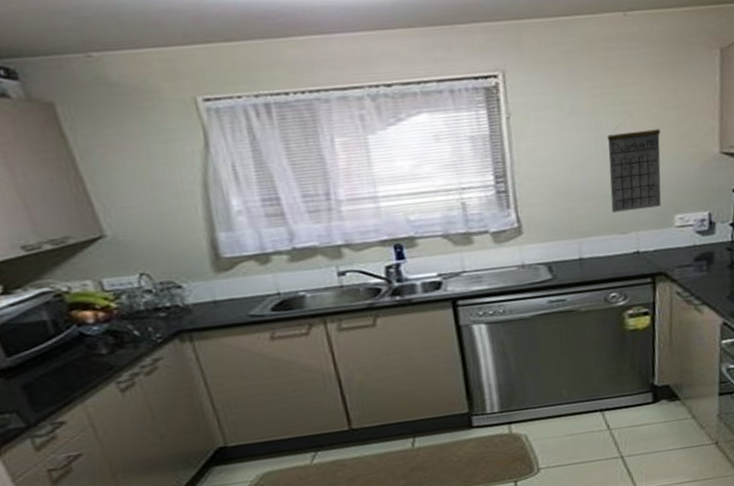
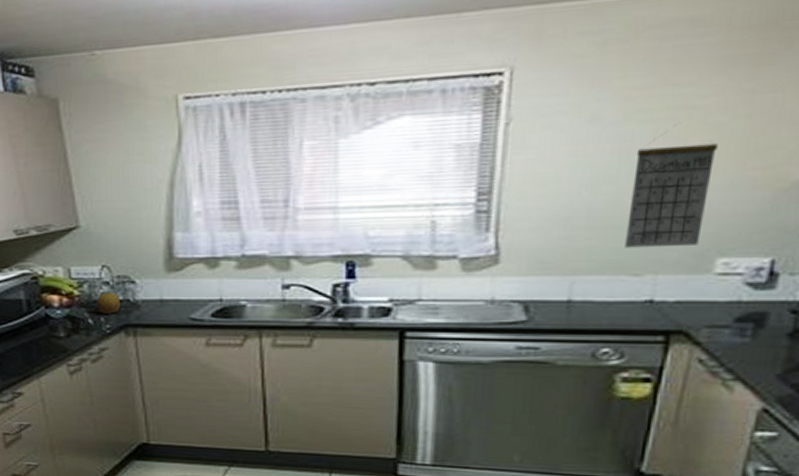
fruit: none [139,299,169,323] -> present [96,292,120,314]

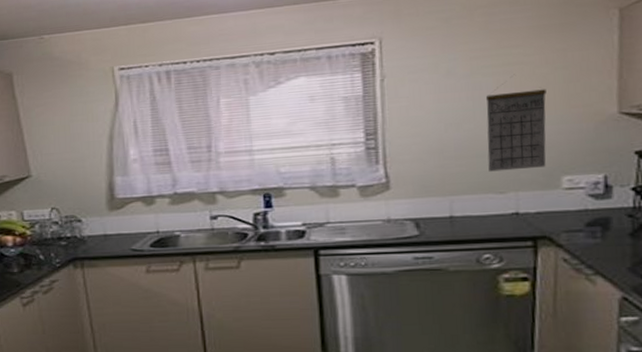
fruit: present [96,292,120,314] -> none [46,230,68,250]

